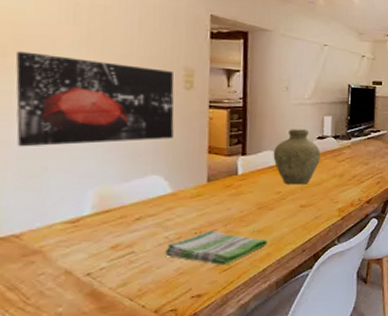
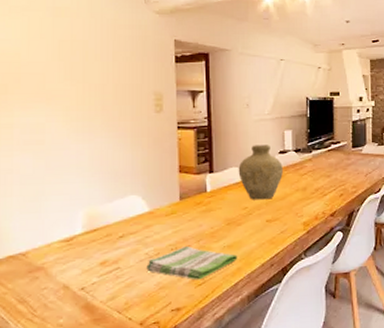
wall art: present [15,51,174,147] -> none [14,88,148,174]

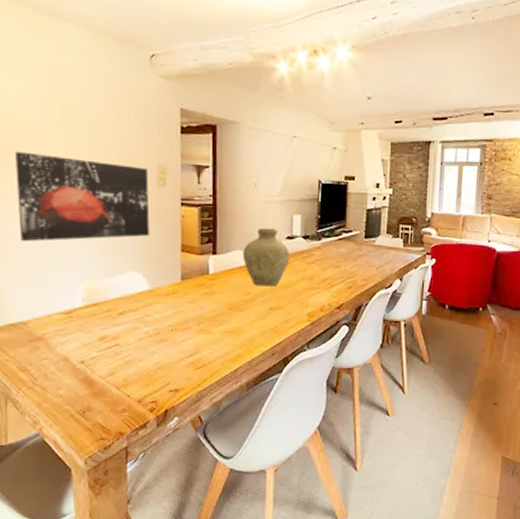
wall art: none [14,88,148,174] -> present [14,151,150,242]
dish towel: present [146,246,238,280] -> none [146,328,238,363]

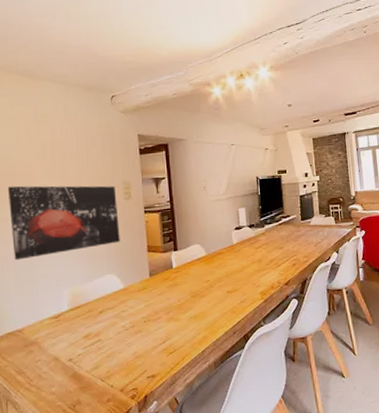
vase: present [242,228,289,287] -> none [199,222,240,274]

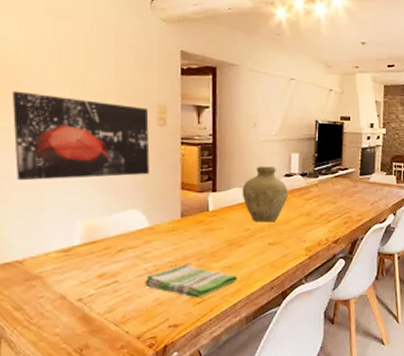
dish towel: none [124,318,203,349] -> present [145,264,238,298]
vase: none [199,222,240,274] -> present [242,166,288,223]

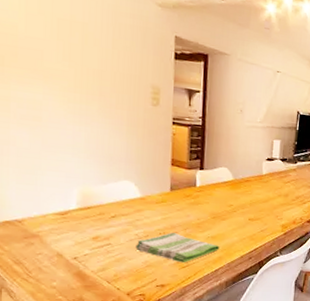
wall art: present [11,91,150,181] -> none [11,61,143,150]
vase: present [242,166,288,223] -> none [227,149,269,201]

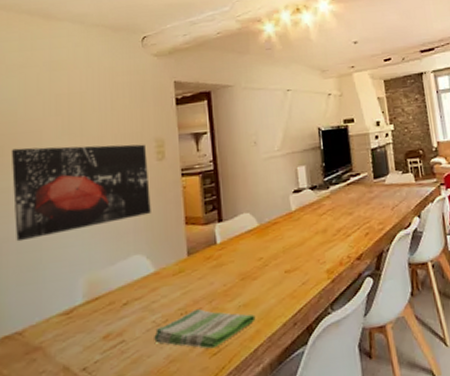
wall art: none [11,61,143,150] -> present [11,144,151,242]

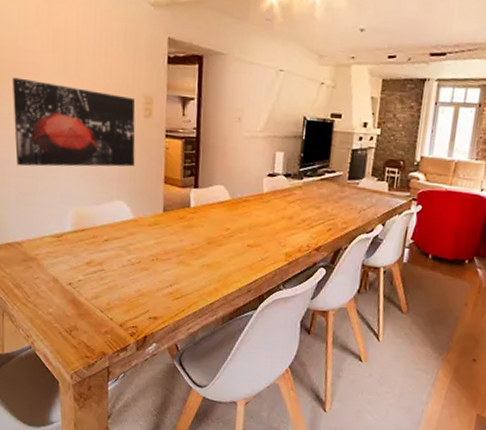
dish towel: present [154,309,256,349] -> none [128,259,216,294]

